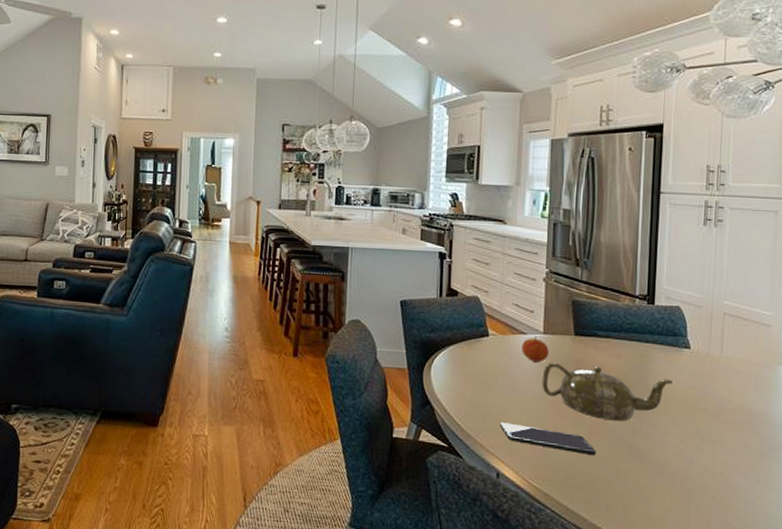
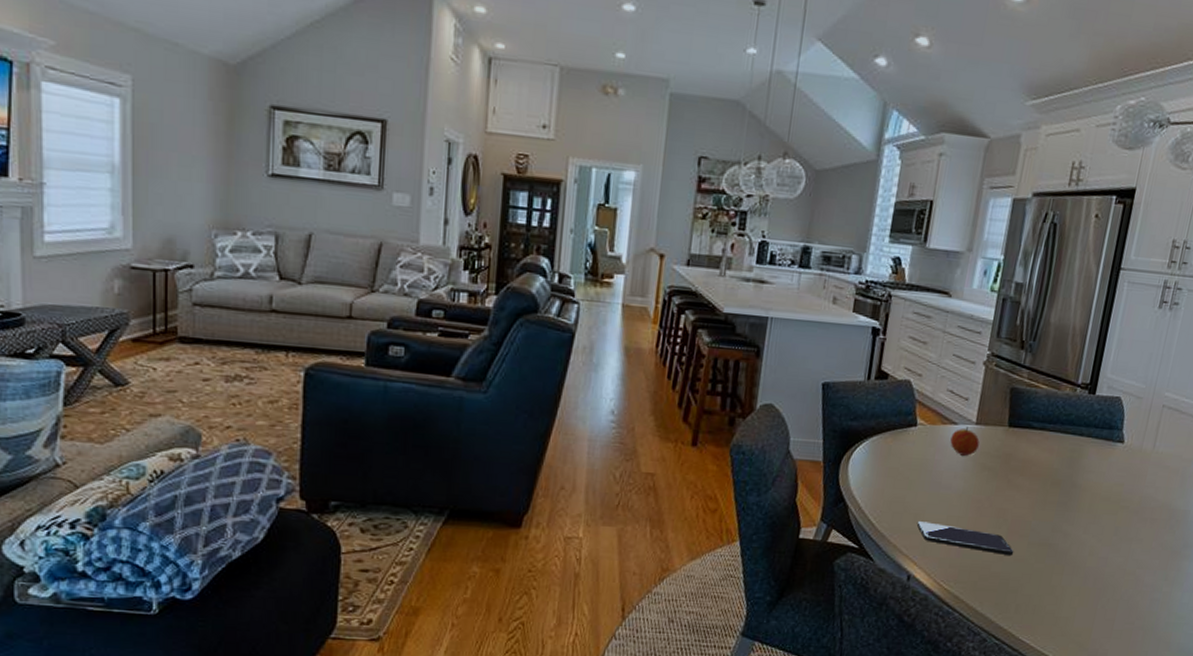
teapot: present [542,362,672,422] -> none [967,455,1101,520]

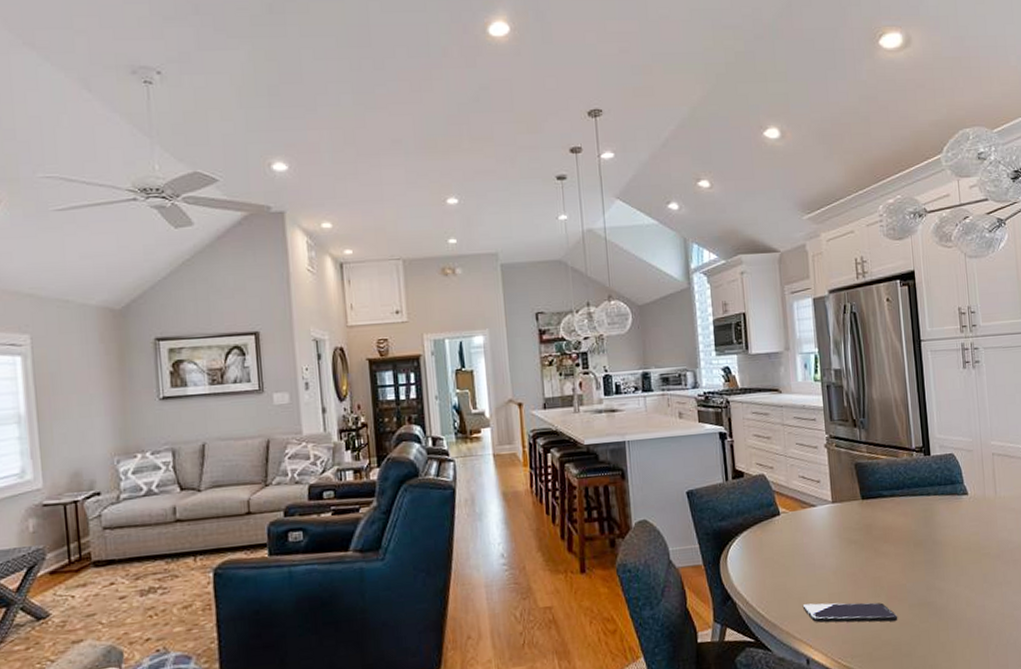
fruit: present [950,426,980,456] -> none [813,506,840,535]

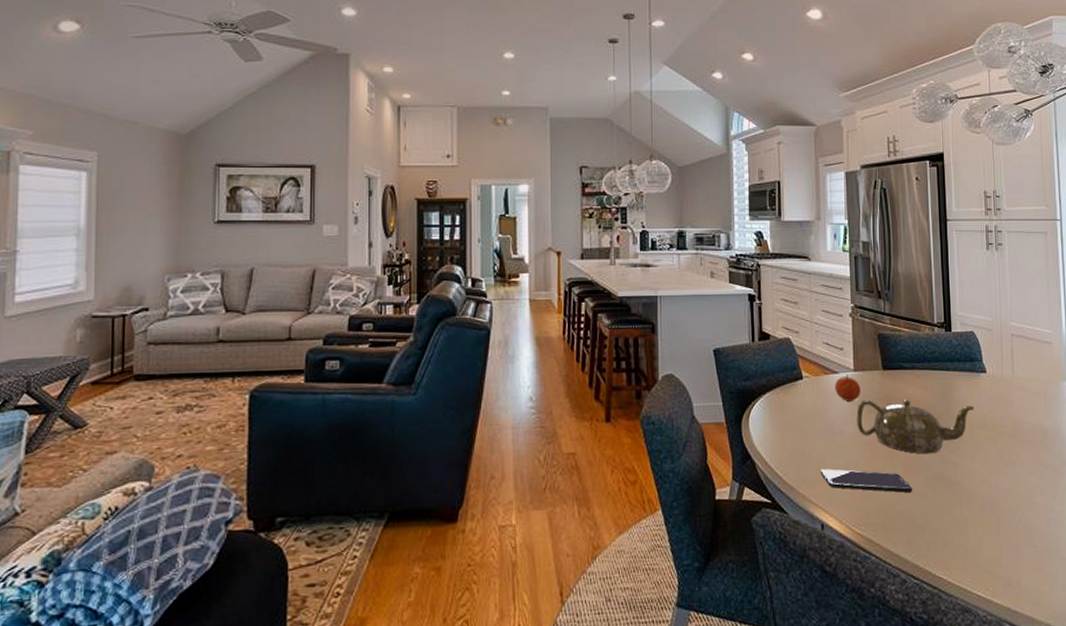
fruit: none [813,506,840,535] -> present [835,374,861,402]
teapot: none [837,527,957,582] -> present [856,399,974,454]

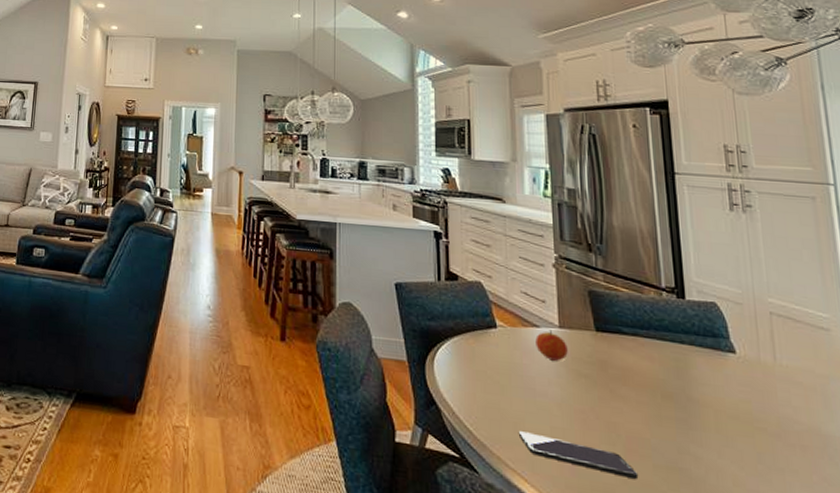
teapot: present [856,399,974,454] -> none [563,361,720,438]

